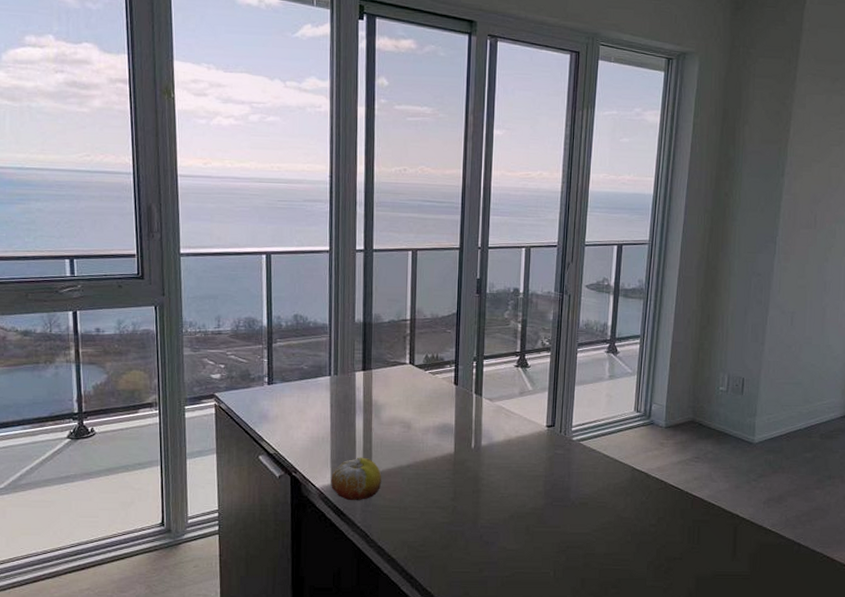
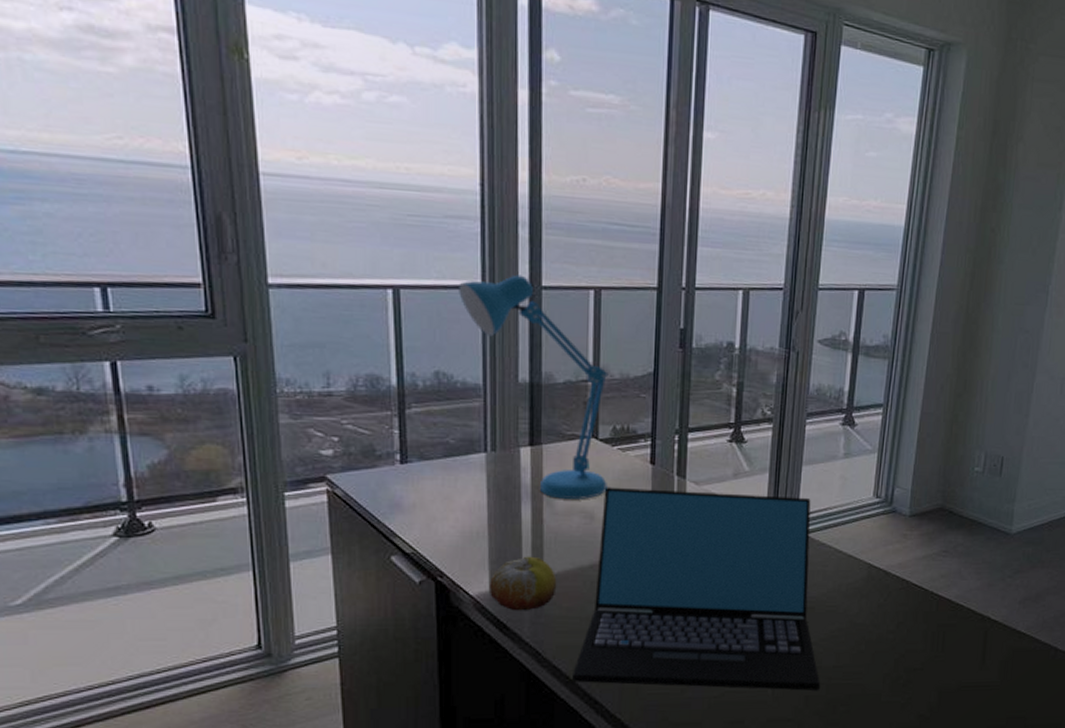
desk lamp: none [313,241,422,412] -> present [459,275,609,499]
laptop: none [392,402,593,574] -> present [571,487,820,691]

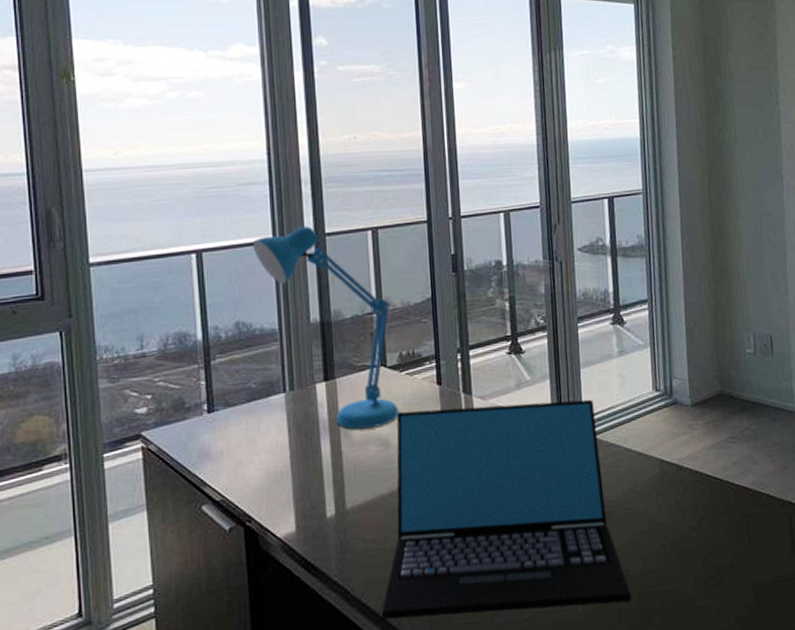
fruit: present [490,556,557,611] -> none [296,490,360,549]

